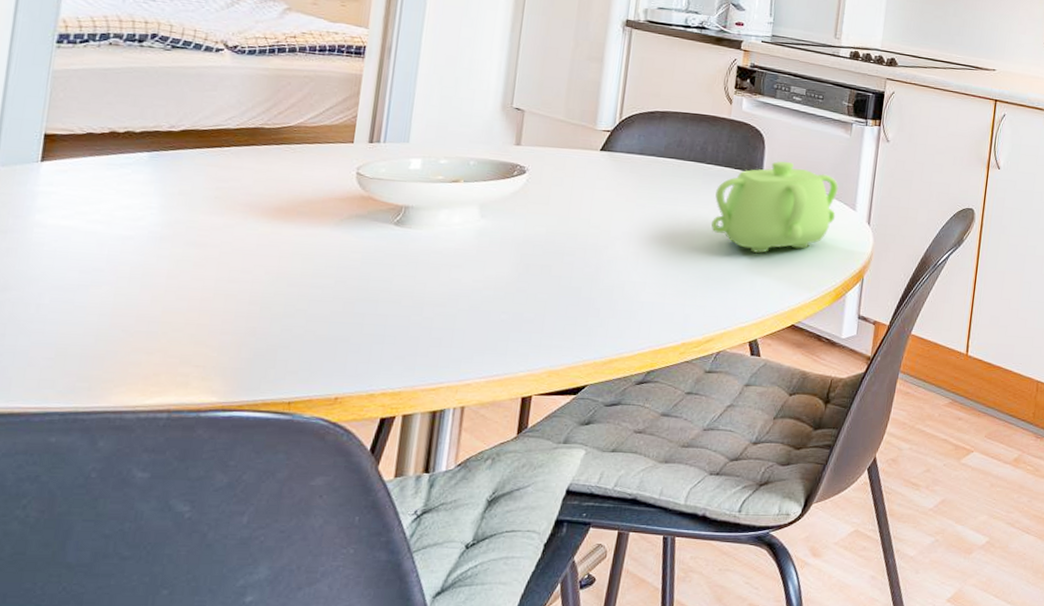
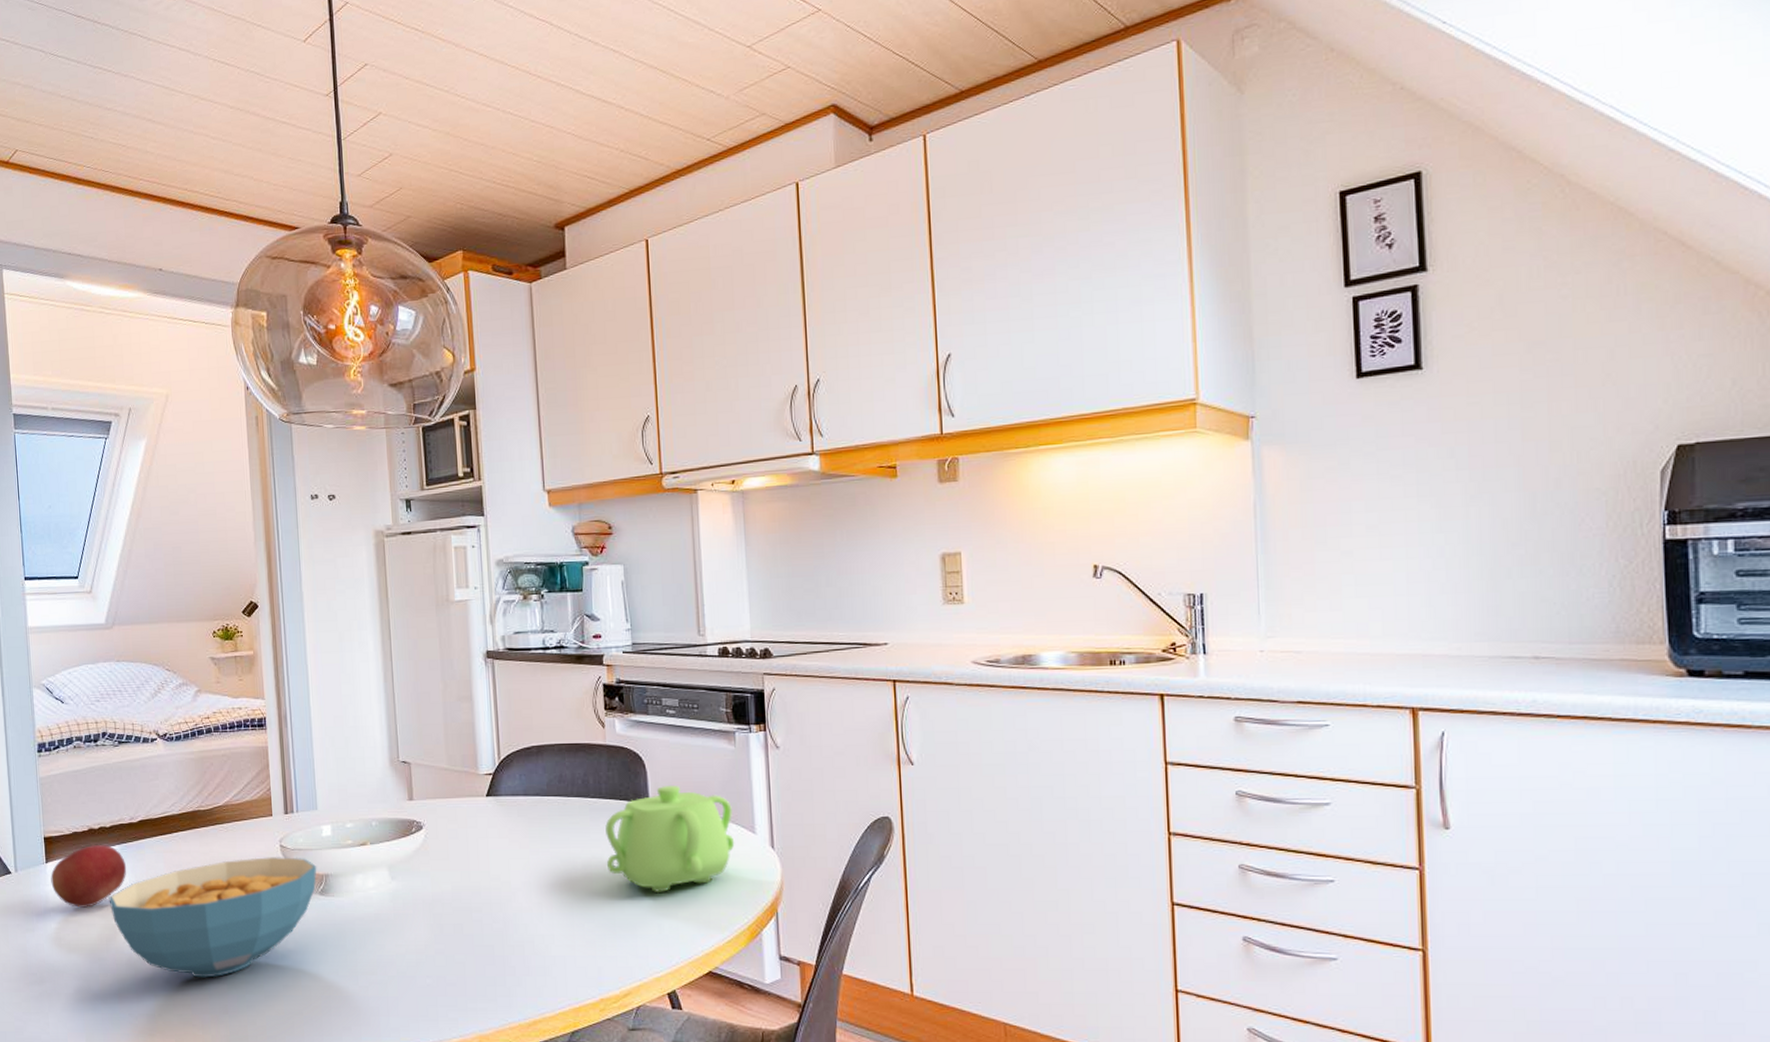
apple: none [43,149,154,215] -> present [50,845,127,909]
cereal bowl: none [121,181,397,298] -> present [108,857,317,978]

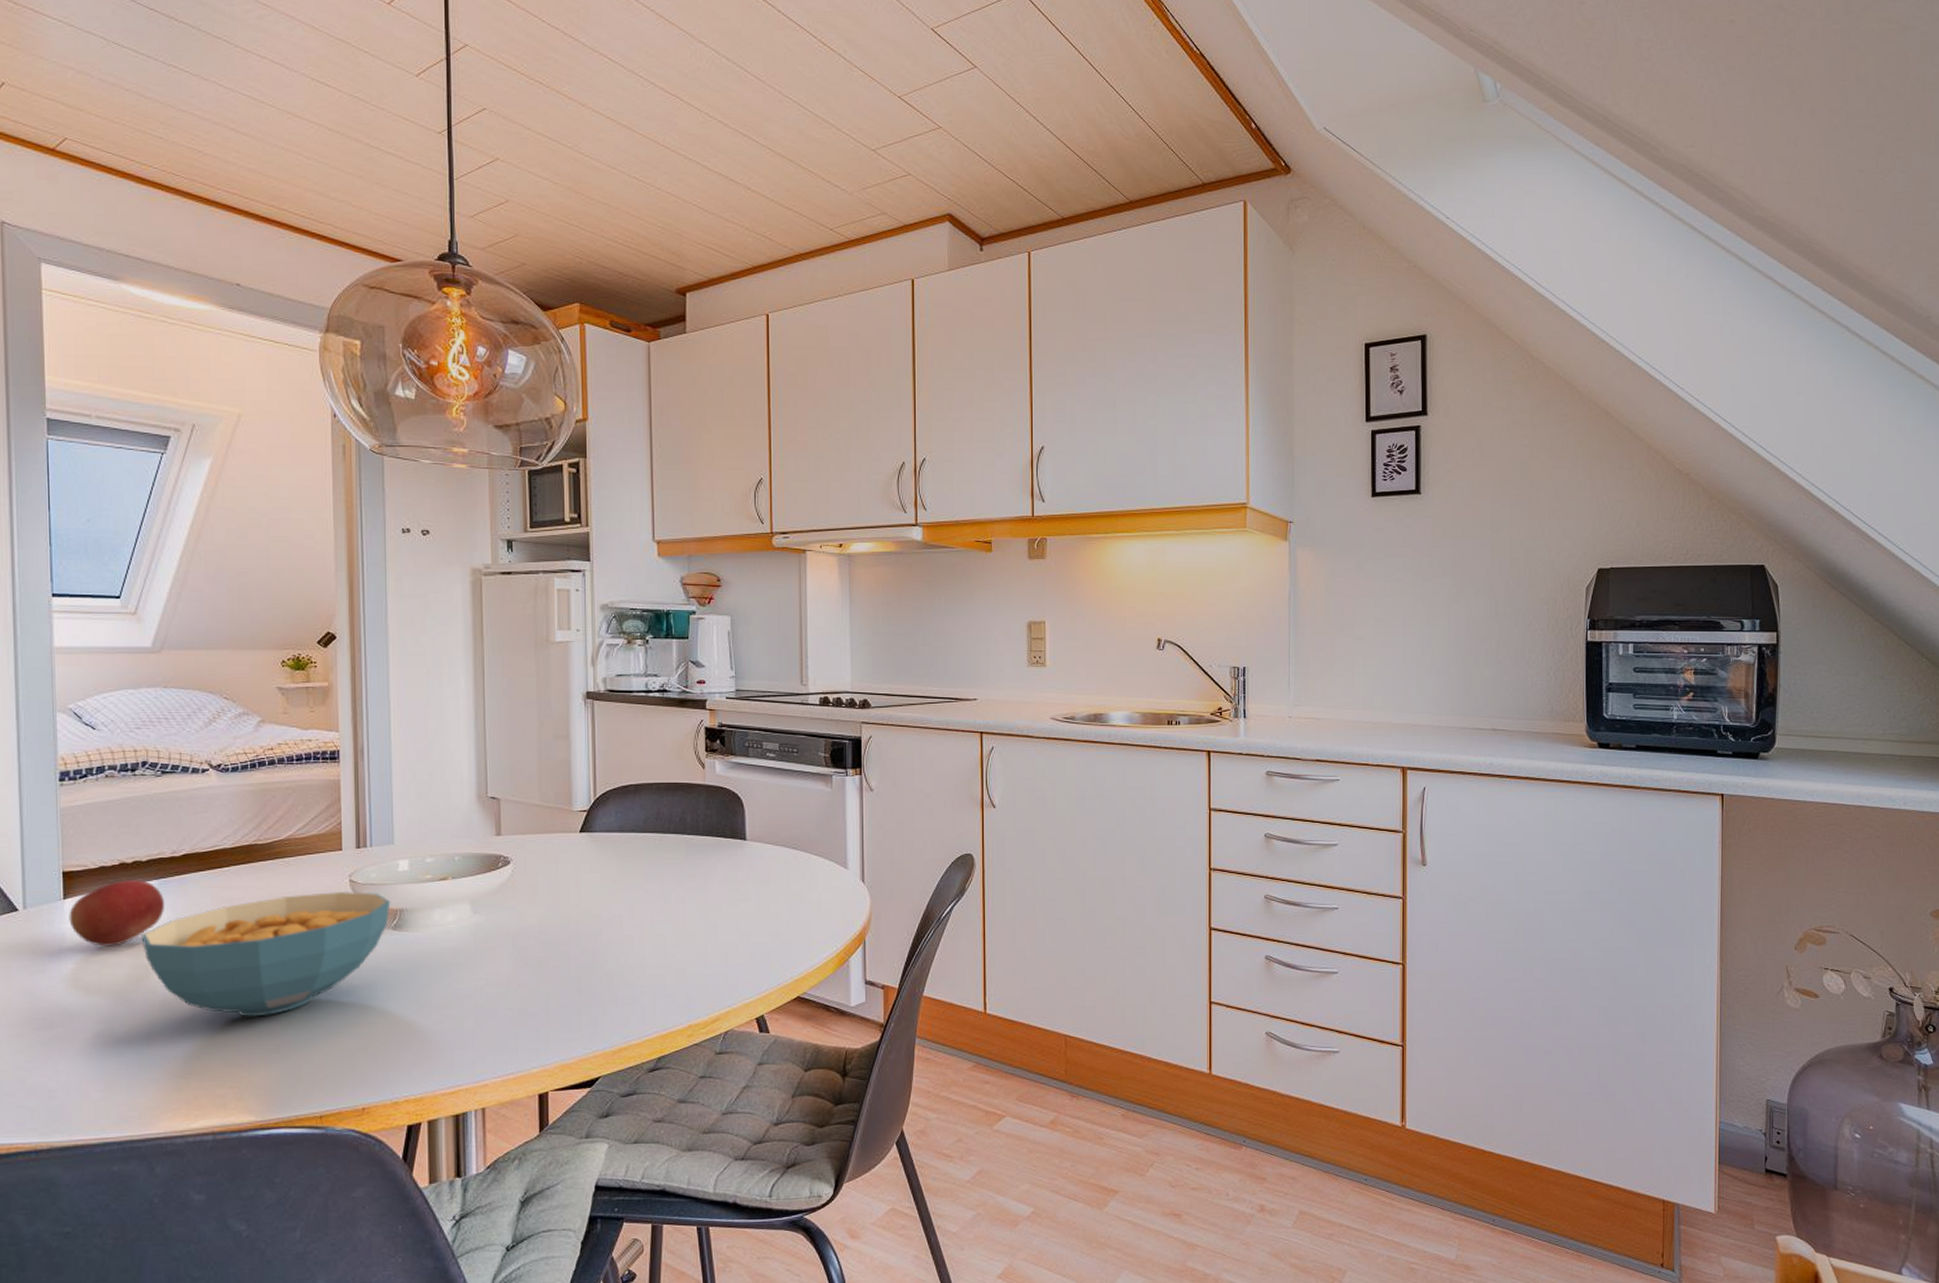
teapot: present [605,786,735,892] -> none [700,824,828,924]

